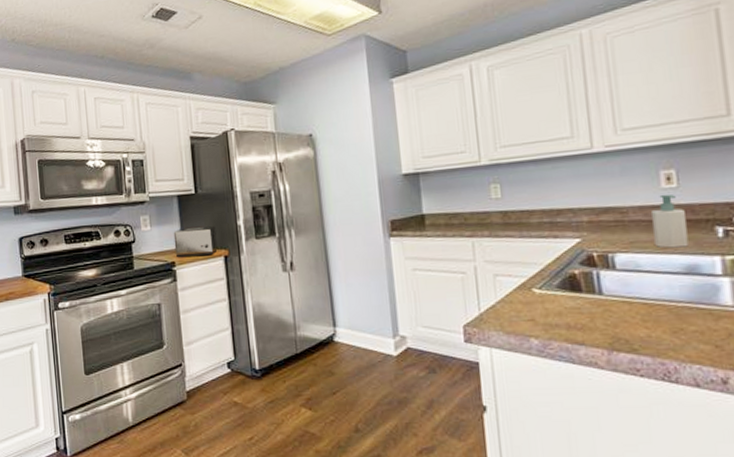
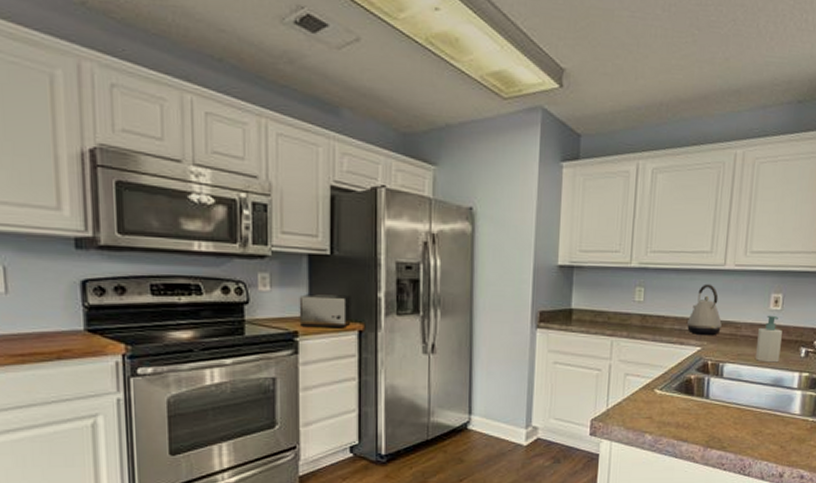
kettle: none [557,170,602,226] -> present [686,283,722,336]

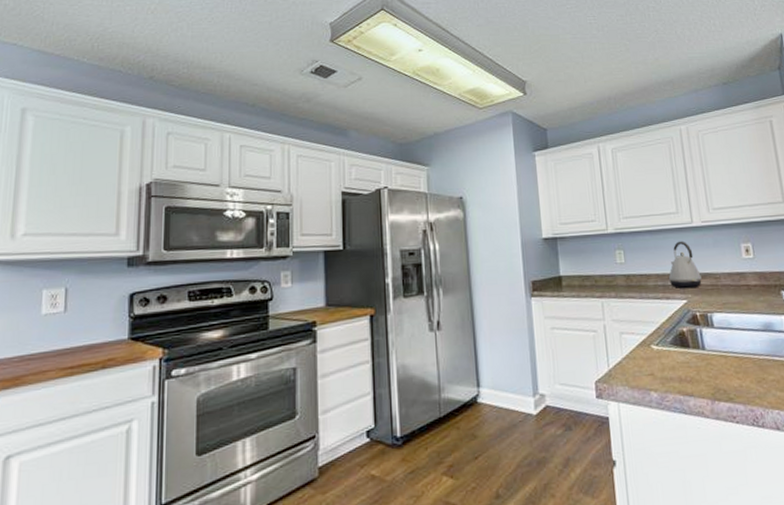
toaster: present [299,293,352,329] -> none [316,284,363,317]
soap bottle: present [754,315,782,363] -> none [736,263,764,309]

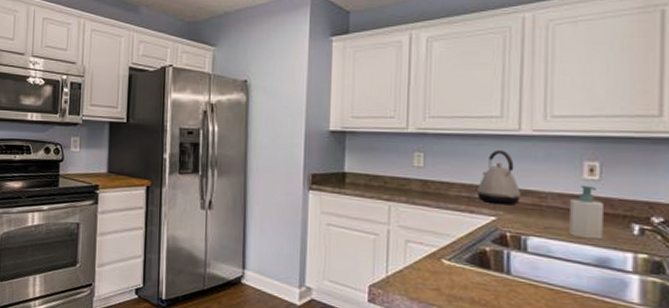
soap bottle: none [736,263,764,309] -> present [568,184,603,240]

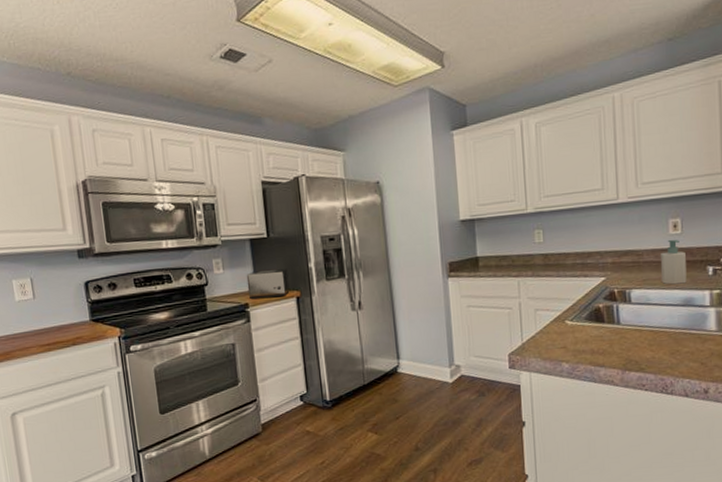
toaster: none [100,153,142,184] -> present [246,269,290,300]
kettle: present [476,149,521,206] -> none [587,218,623,266]

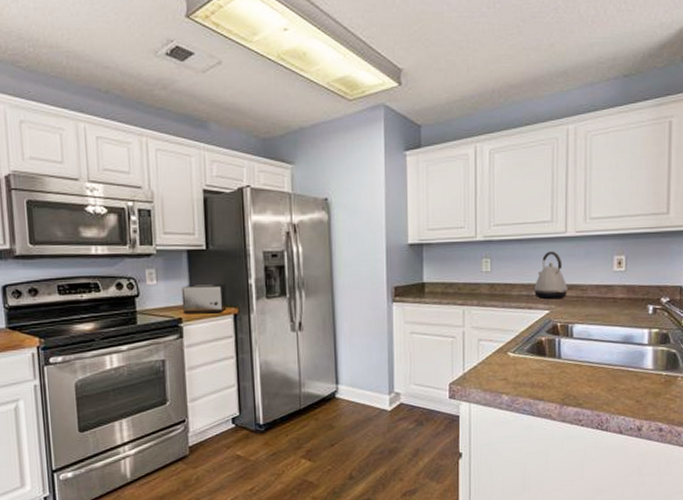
kettle: none [587,218,623,266] -> present [533,251,568,300]
soap bottle: present [660,239,687,285] -> none [603,276,628,322]

